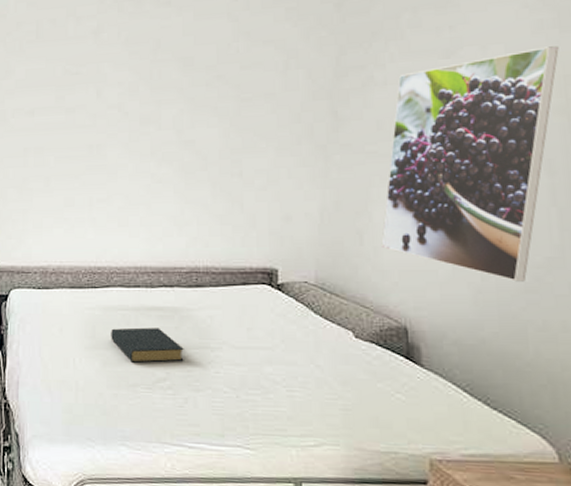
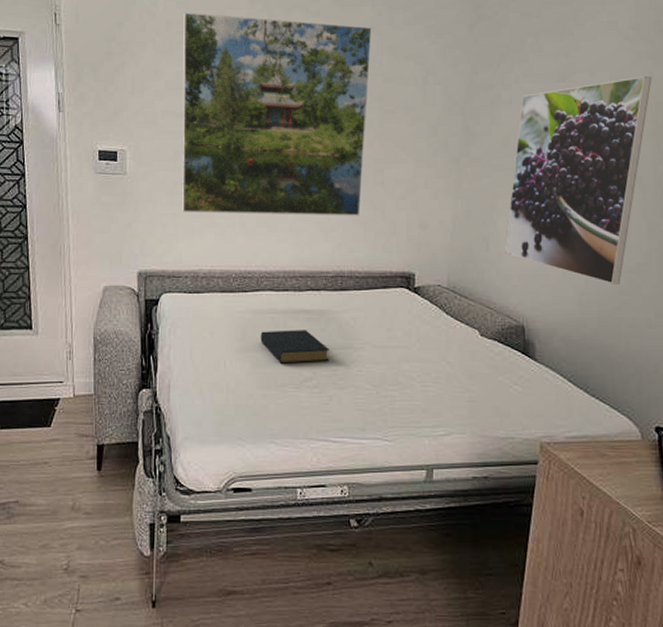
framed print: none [31,12,227,210] -> present [182,12,372,216]

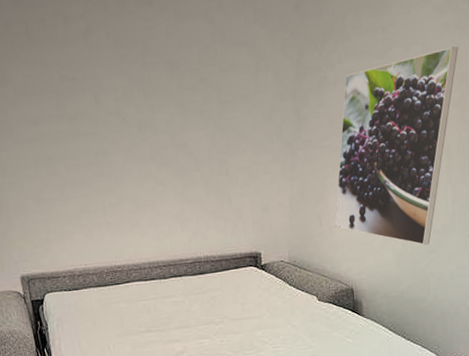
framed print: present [182,12,372,216] -> none [20,10,210,217]
hardback book: present [260,330,329,364] -> none [135,311,196,343]

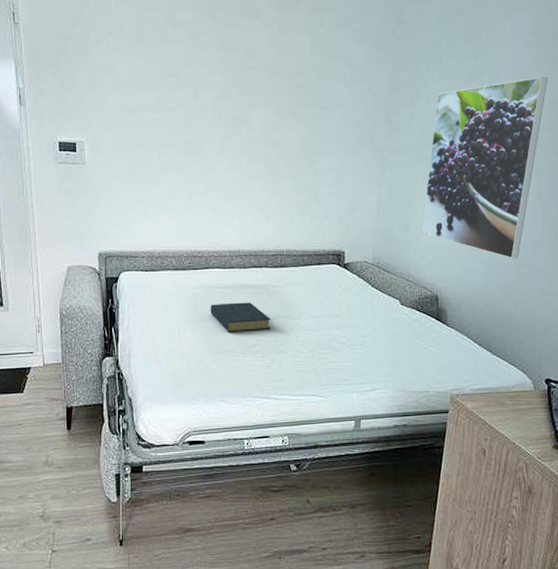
hardback book: none [135,311,196,343] -> present [210,302,271,332]

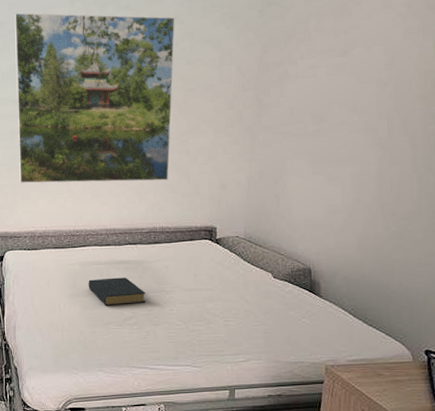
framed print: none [134,13,306,201] -> present [15,12,175,183]
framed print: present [421,77,548,259] -> none [293,47,422,231]

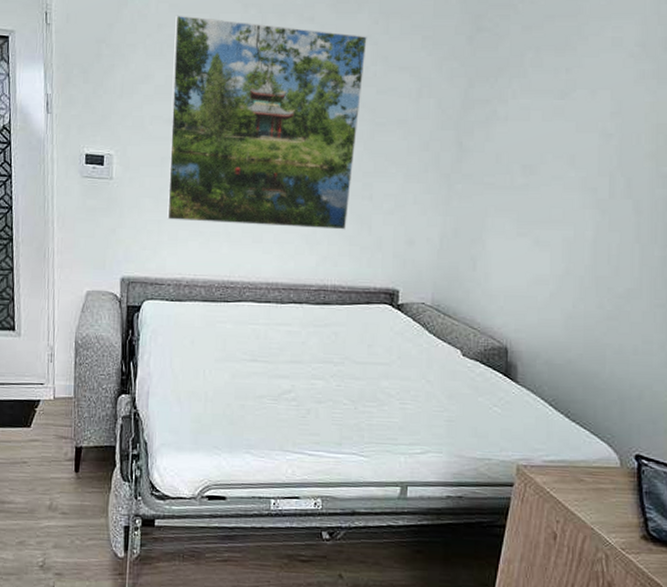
hardback book: present [88,277,146,306] -> none [240,341,309,376]

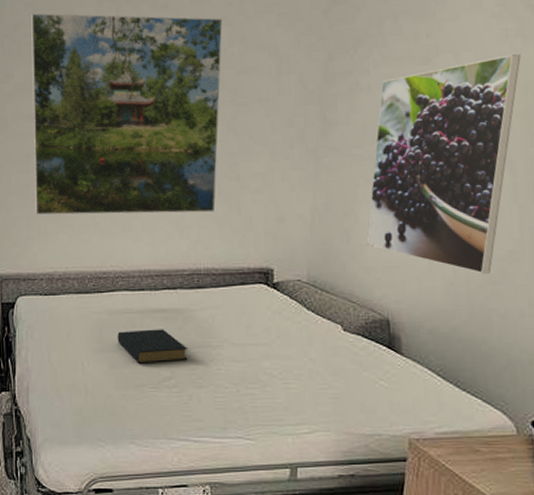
hardback book: none [240,341,309,376] -> present [117,329,188,364]
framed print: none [491,96,655,310] -> present [366,54,521,274]

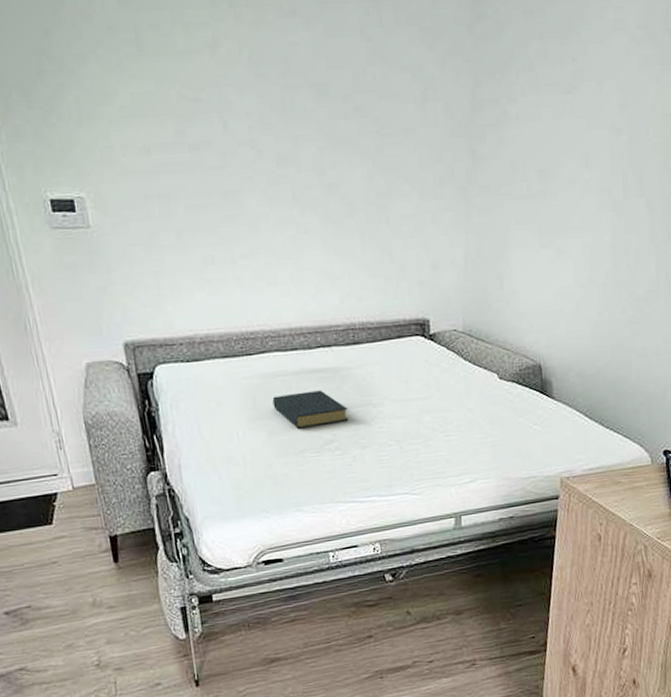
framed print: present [31,13,223,215] -> none [129,13,367,269]
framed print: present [366,54,521,274] -> none [518,84,660,315]

